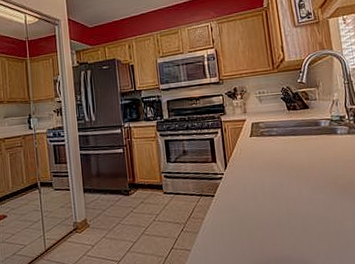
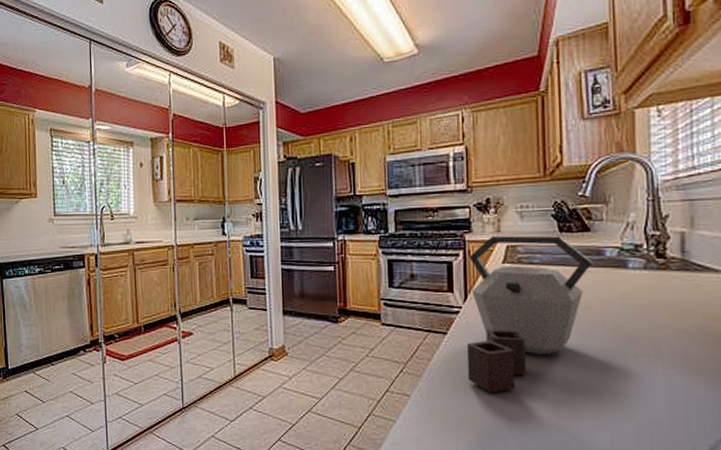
kettle: none [226,113,314,240] -> present [467,235,593,393]

